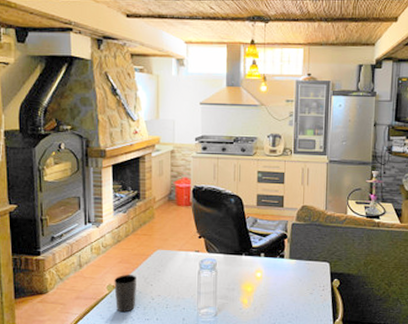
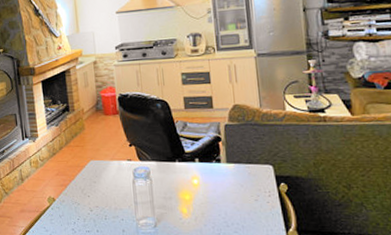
cup: present [114,275,136,313] -> none [53,187,76,225]

